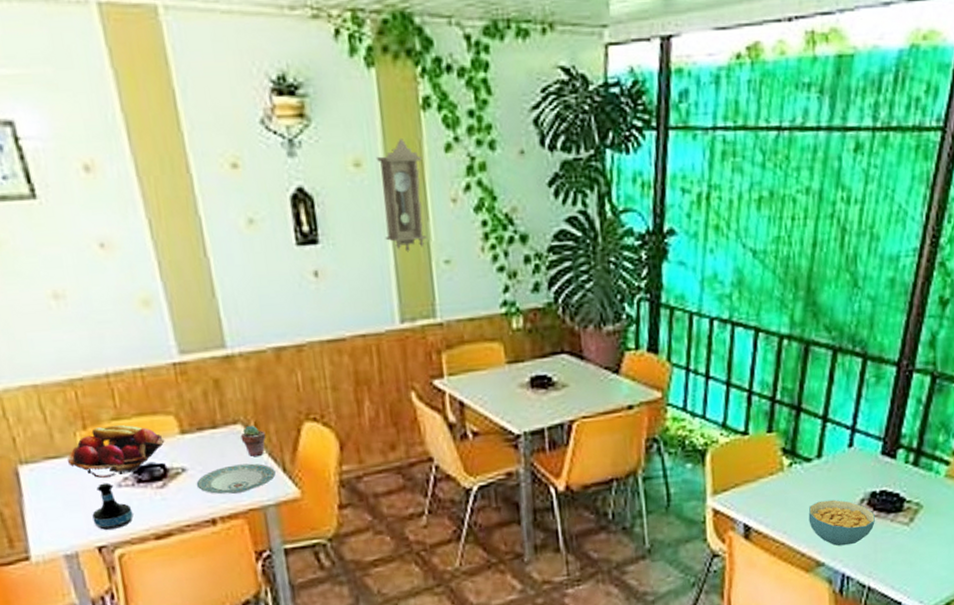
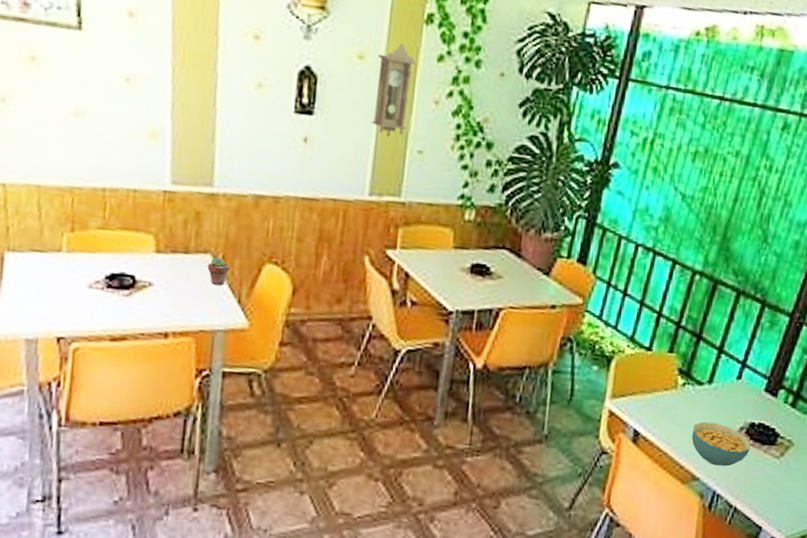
fruit basket: present [68,425,165,478] -> none [50,232,140,278]
tequila bottle: present [92,482,133,530] -> none [59,282,96,324]
plate: present [196,463,276,495] -> none [158,288,231,315]

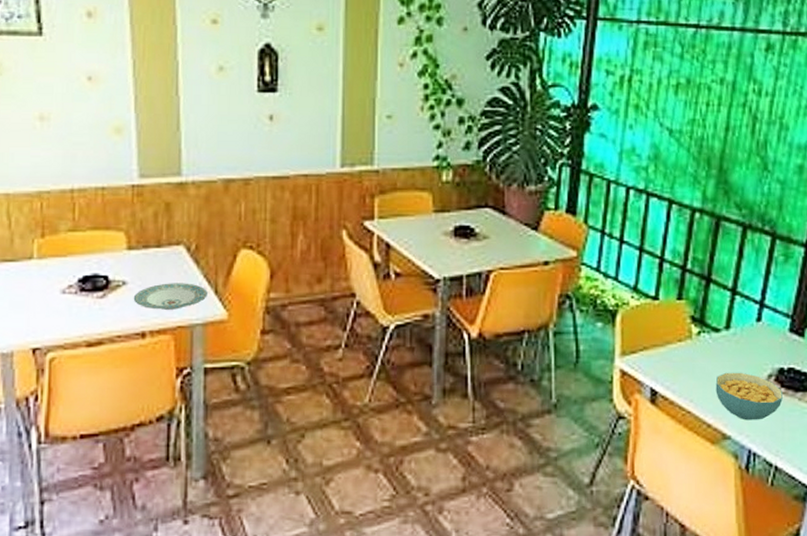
plate: none [158,288,231,315] -> present [133,283,207,310]
potted succulent: present [207,256,230,286] -> none [181,247,204,278]
pendulum clock: present [371,43,417,138] -> none [336,10,377,106]

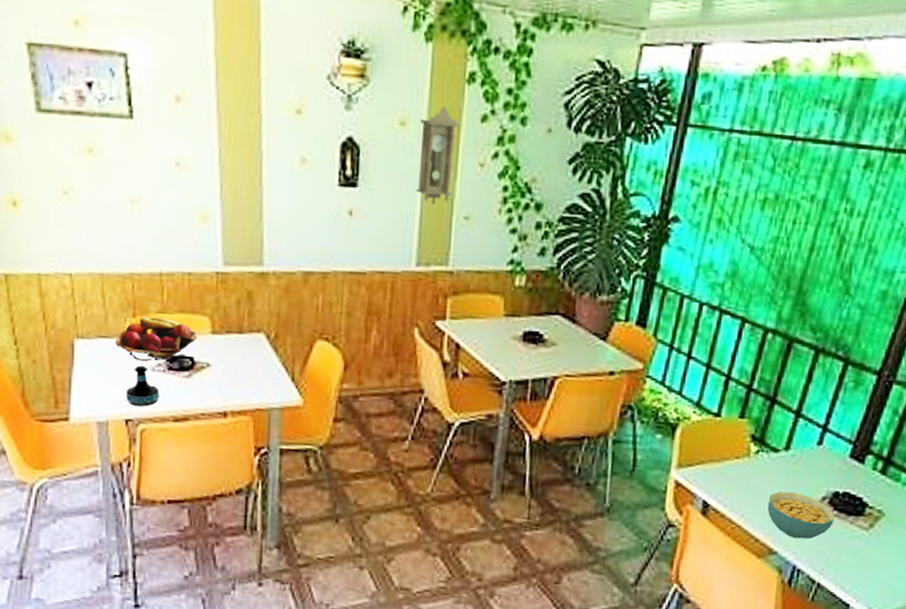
fruit basket: none [22,237,112,283] -> present [116,317,198,361]
tequila bottle: none [33,288,71,333] -> present [126,365,160,406]
plate: present [133,283,207,310] -> none [216,367,285,393]
pendulum clock: none [336,10,377,106] -> present [415,106,460,205]

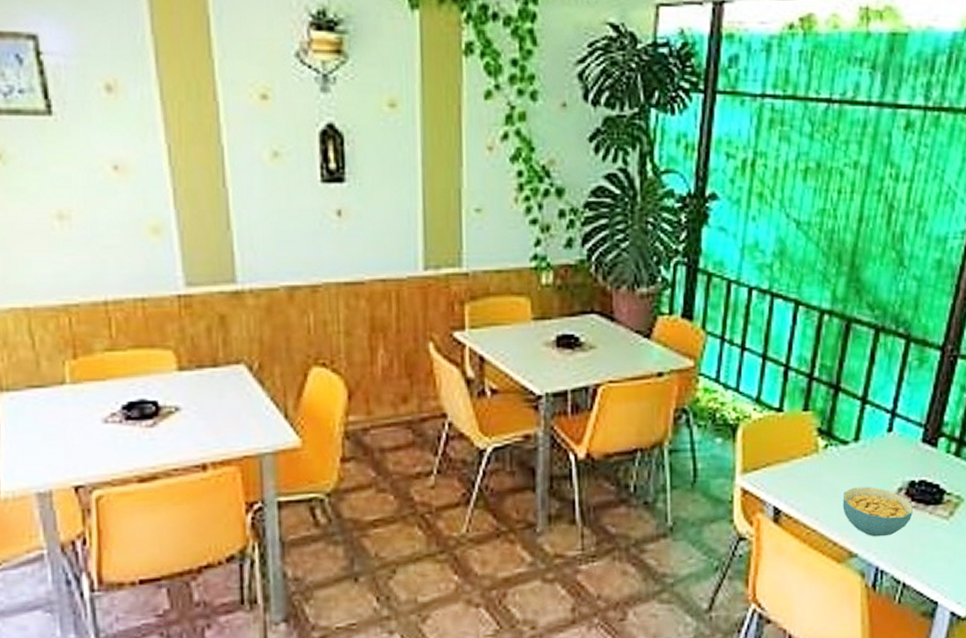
fruit basket: present [116,317,198,361] -> none [53,357,160,412]
tequila bottle: present [126,365,160,406] -> none [72,417,117,468]
pendulum clock: present [415,106,460,205] -> none [412,82,460,198]

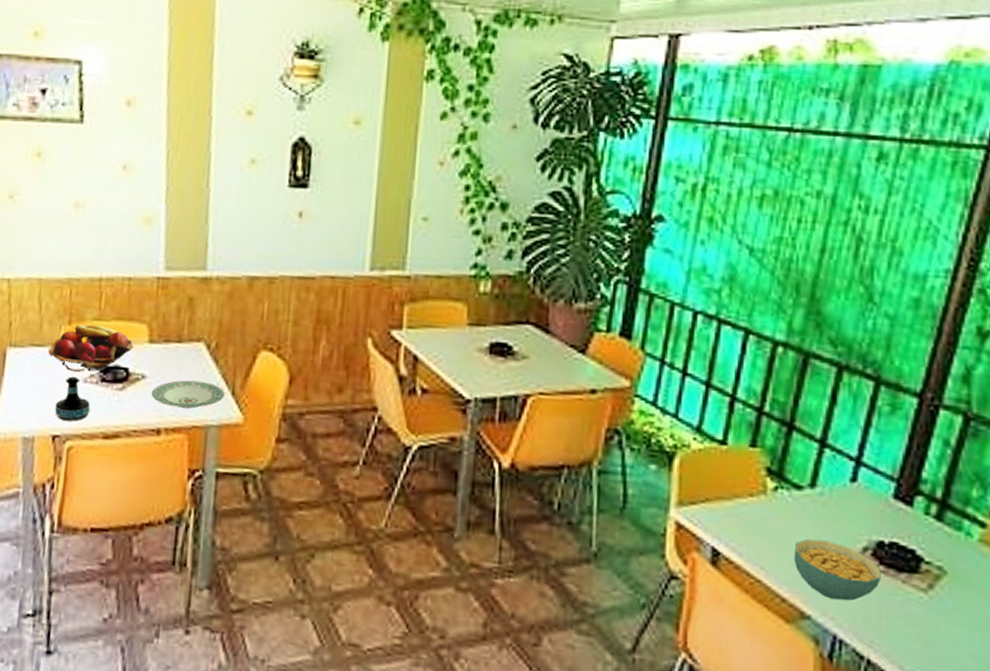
fruit basket: none [53,357,160,412] -> present [48,324,134,372]
tequila bottle: none [72,417,117,468] -> present [55,376,91,421]
plate: none [189,407,276,438] -> present [151,380,225,409]

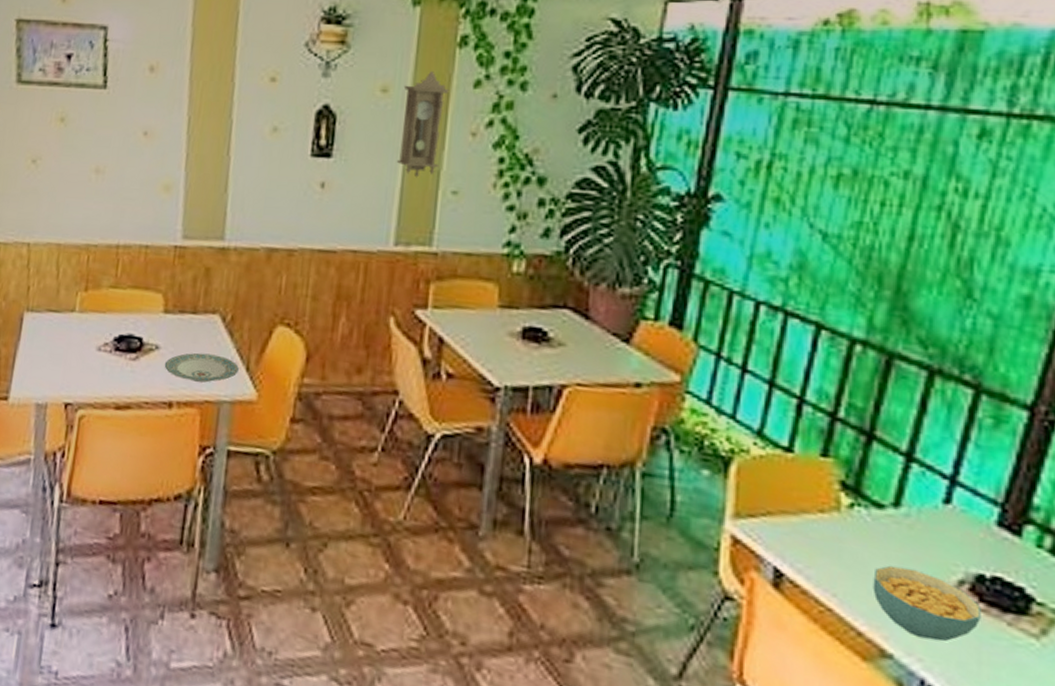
fruit basket: present [48,324,134,372] -> none [64,291,149,340]
tequila bottle: present [55,376,91,421] -> none [68,343,104,390]
pendulum clock: none [370,104,418,206] -> present [396,71,449,178]

